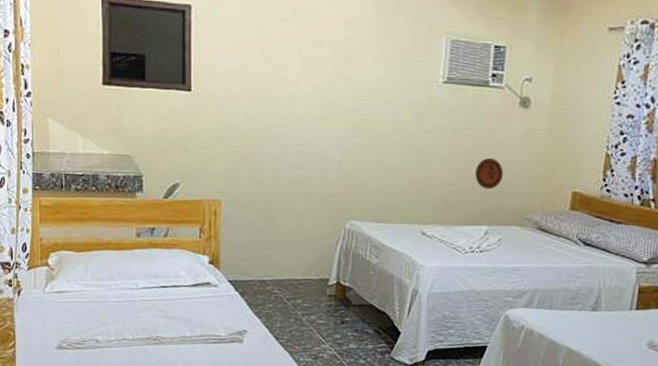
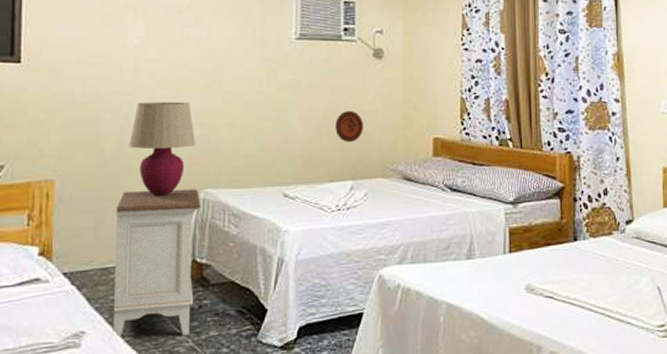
nightstand: none [269,215,347,345] -> present [112,189,201,336]
table lamp: none [284,135,344,223] -> present [129,101,197,196]

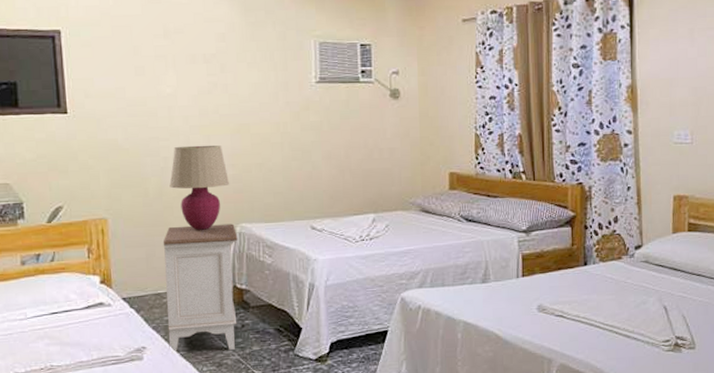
decorative plate: present [335,110,363,143] -> none [356,148,383,179]

